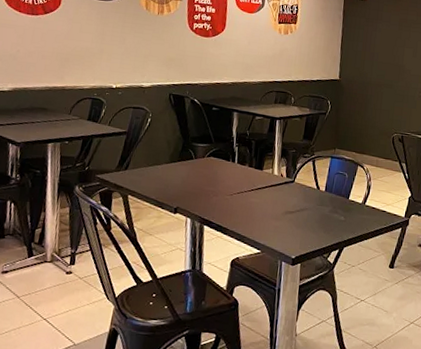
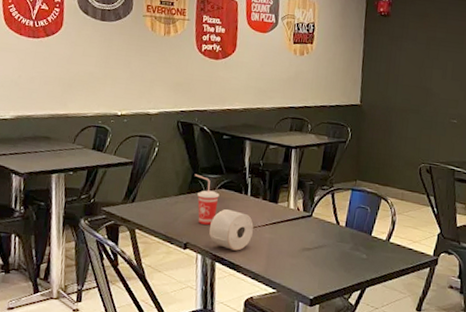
beverage cup: none [185,143,209,191] -> present [194,174,220,225]
paper towel: none [197,175,240,215] -> present [208,208,254,251]

